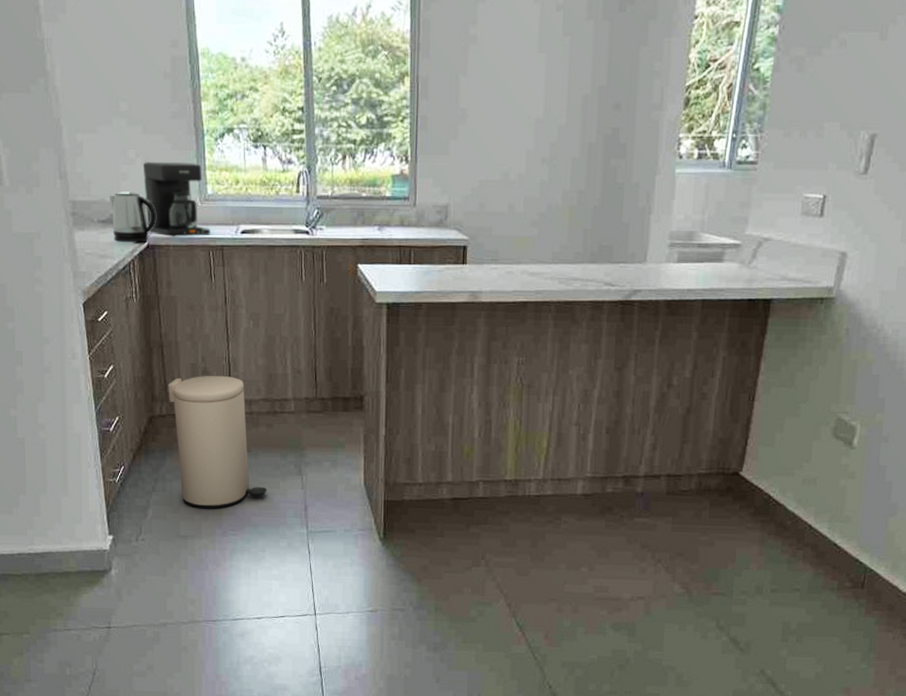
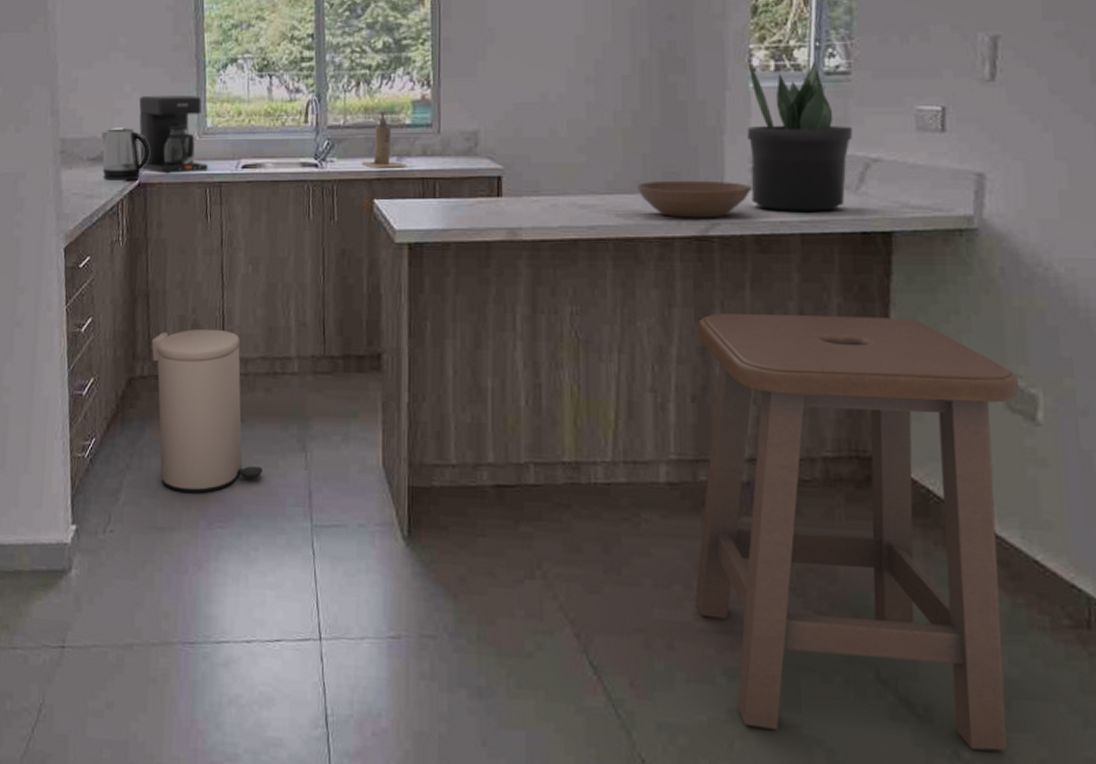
soap dispenser: none [347,183,388,237] -> present [361,110,408,168]
bowl: none [577,253,669,286] -> present [637,180,753,218]
stool: none [596,364,845,669] -> present [695,313,1019,752]
planter: none [667,145,752,283] -> present [747,57,852,213]

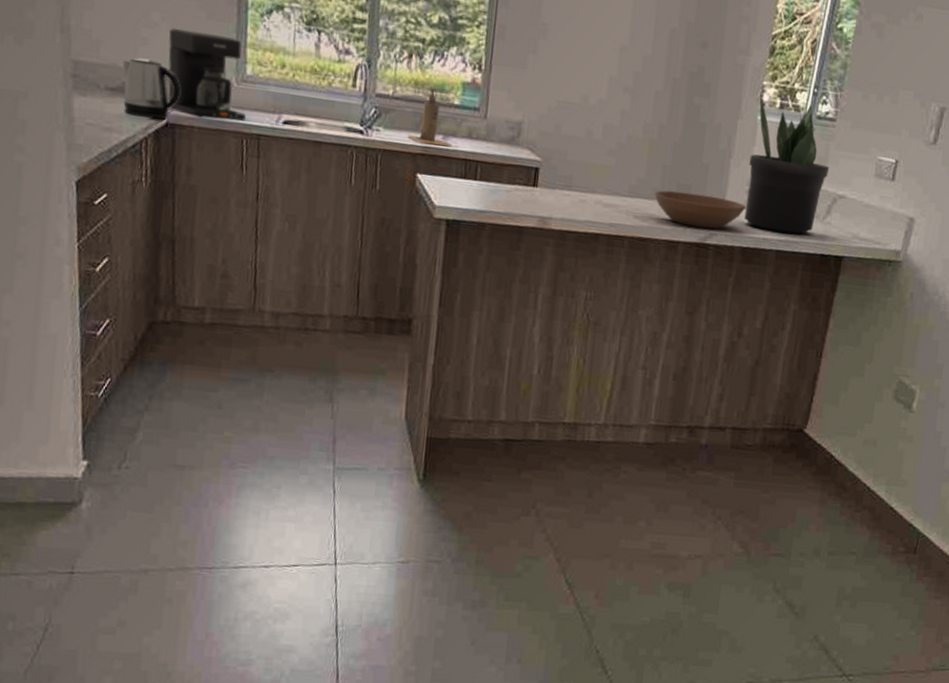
pedal bin: present [152,328,263,494] -> none [176,279,290,436]
stool: present [695,313,1019,752] -> none [653,309,906,636]

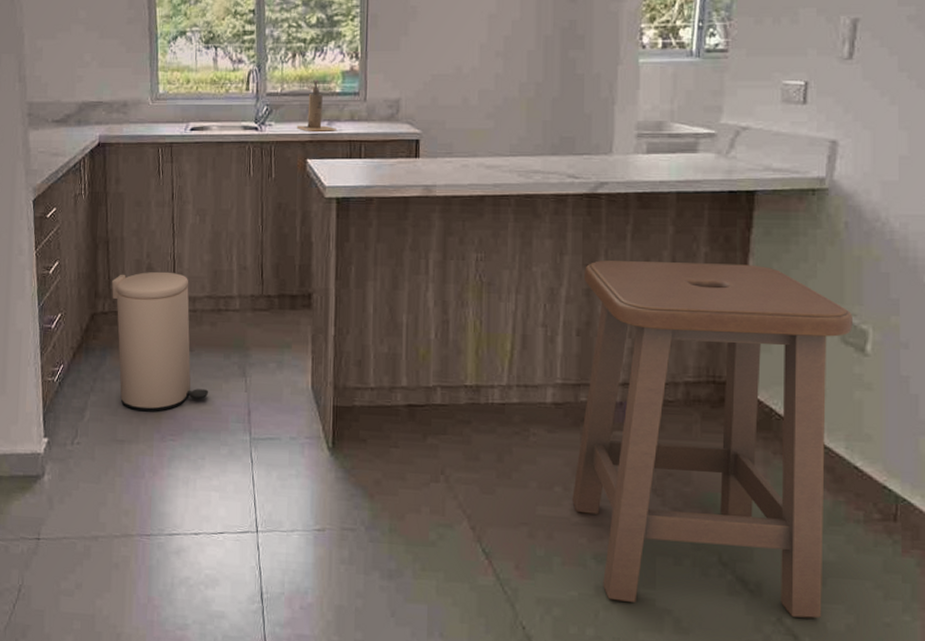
kettle: present [122,57,180,120] -> none [64,93,108,142]
coffee maker: present [168,27,246,122] -> none [97,63,160,135]
pedal bin: none [176,279,290,436] -> present [112,271,209,412]
stool: none [653,309,906,636] -> present [572,260,852,619]
bowl: present [654,190,747,229] -> none [537,144,637,178]
planter: present [744,92,829,235] -> none [635,35,726,174]

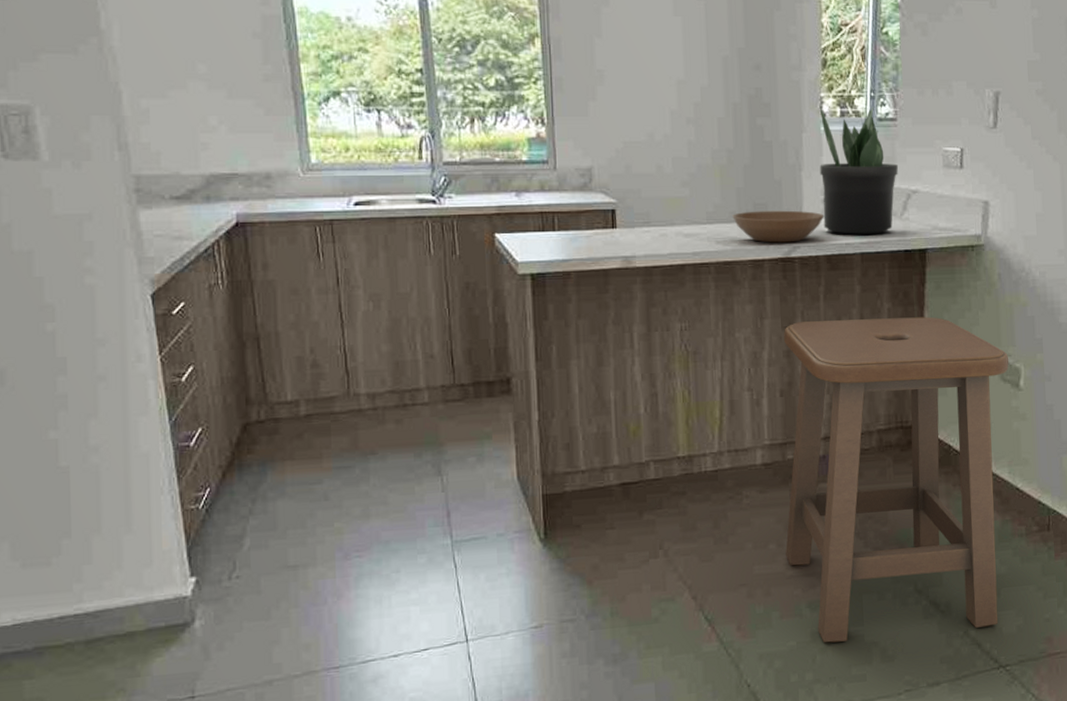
pedal bin: present [112,271,209,412] -> none [268,367,399,530]
soap dispenser: present [296,79,338,132] -> none [480,147,527,203]
bowl: none [537,144,637,178] -> present [732,210,825,243]
planter: none [635,35,726,174] -> present [819,104,898,236]

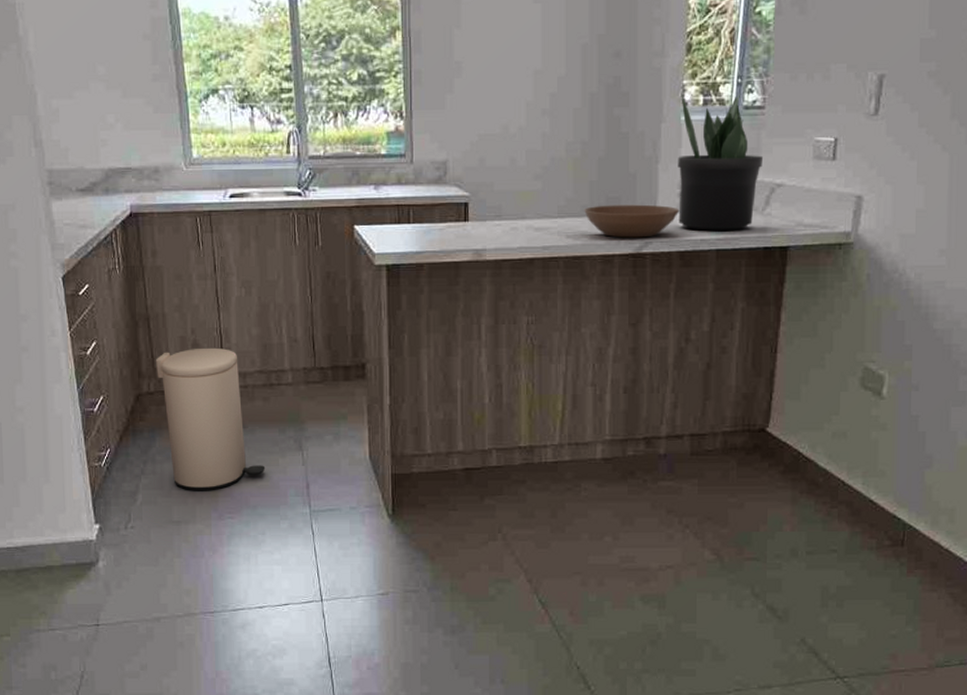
pedal bin: none [268,367,399,530] -> present [156,347,266,491]
stool: present [784,317,1009,643] -> none [621,318,871,637]

